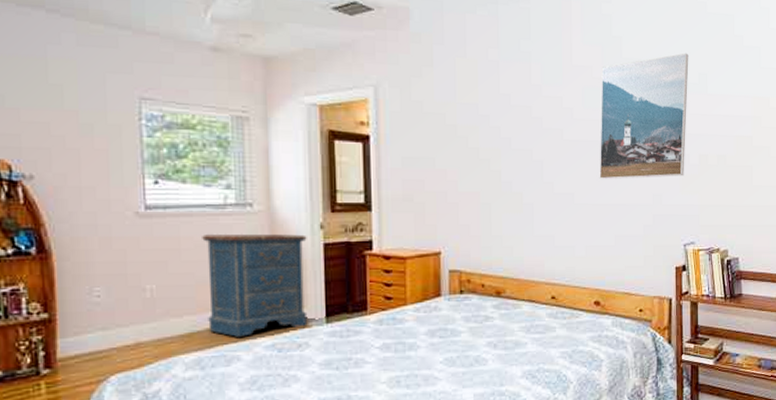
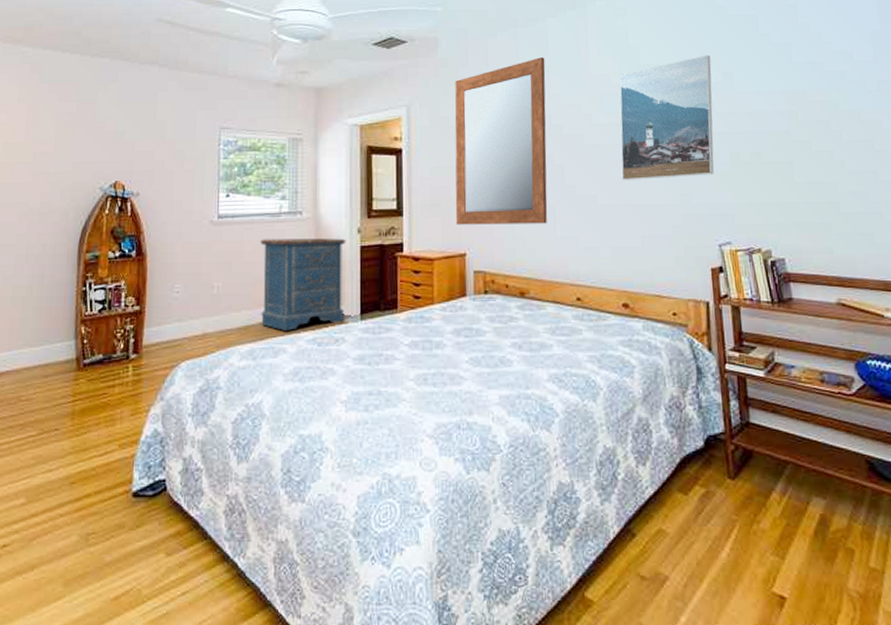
mirror: none [429,41,527,222] -> present [455,57,548,225]

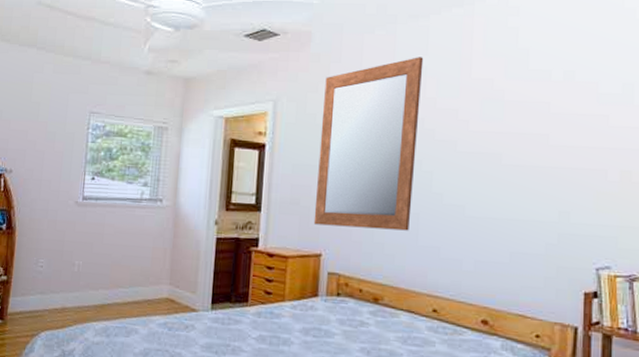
dresser: present [260,238,346,331] -> none [116,223,203,313]
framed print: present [619,55,714,180] -> none [495,62,611,194]

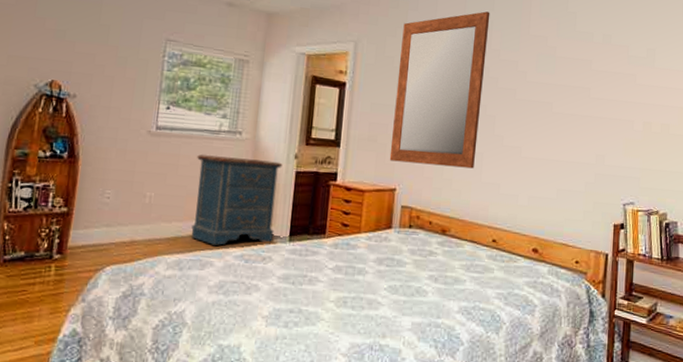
dresser: none [116,223,203,313] -> present [191,154,283,245]

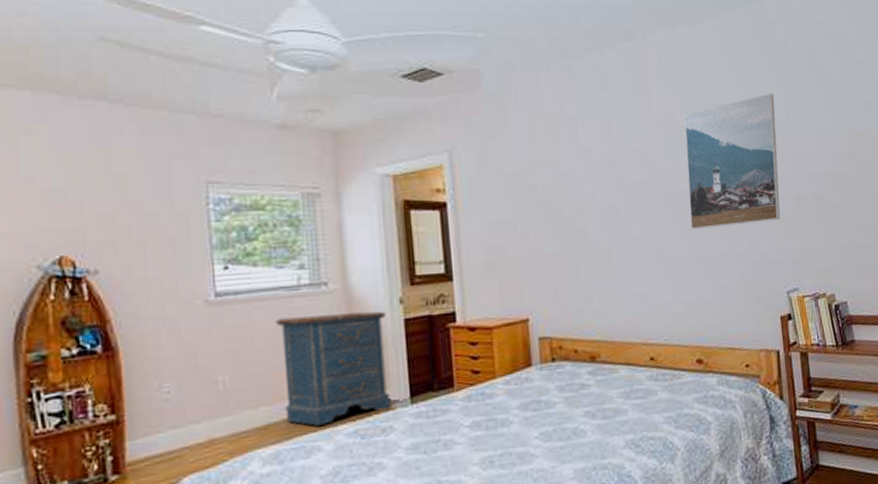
mirror: present [389,11,490,169] -> none [504,94,615,287]
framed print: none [546,29,639,141] -> present [684,93,780,229]

